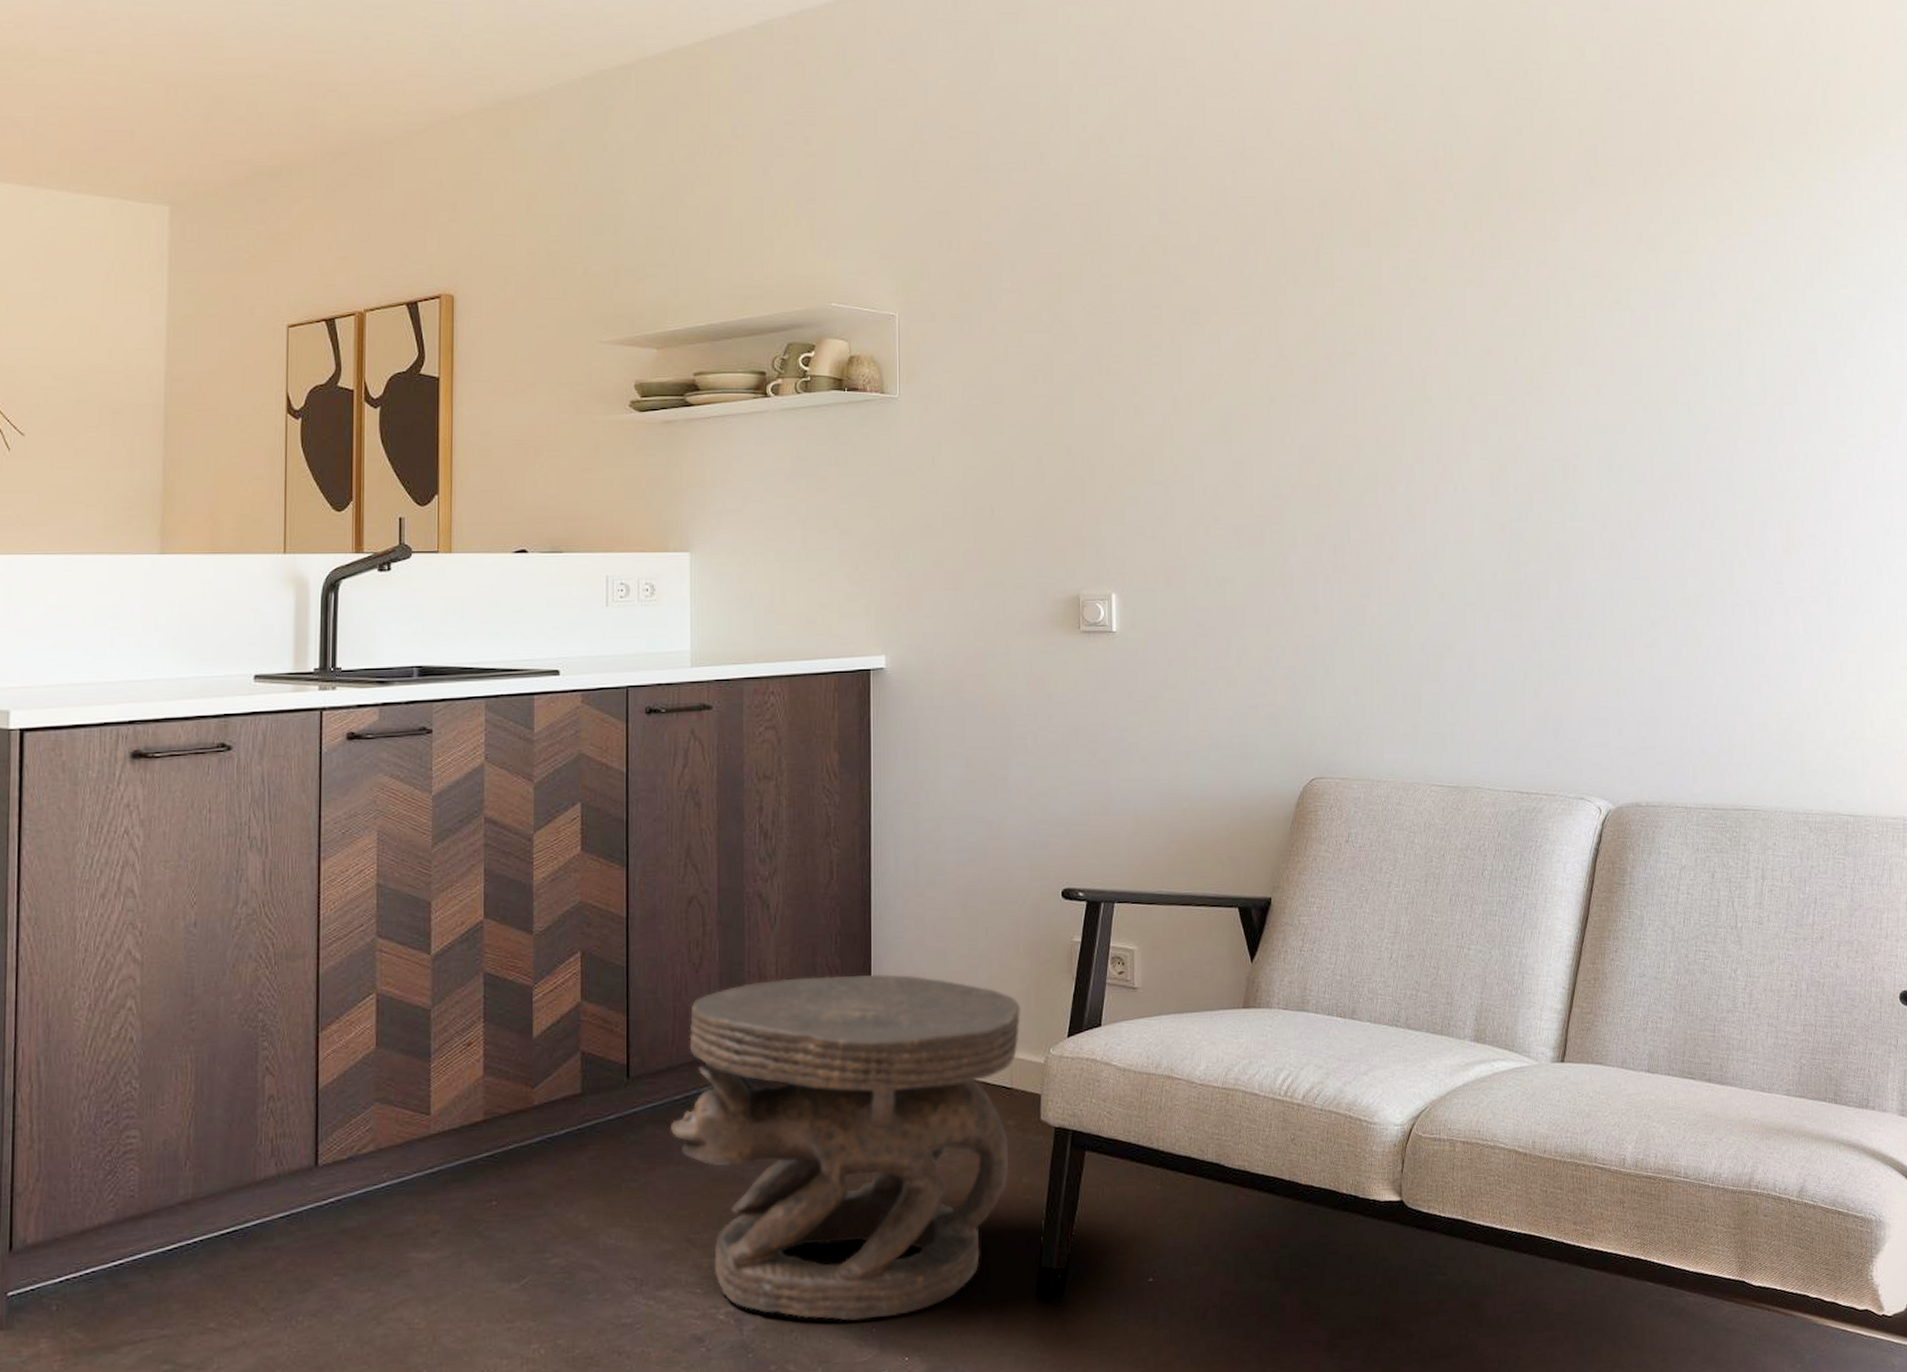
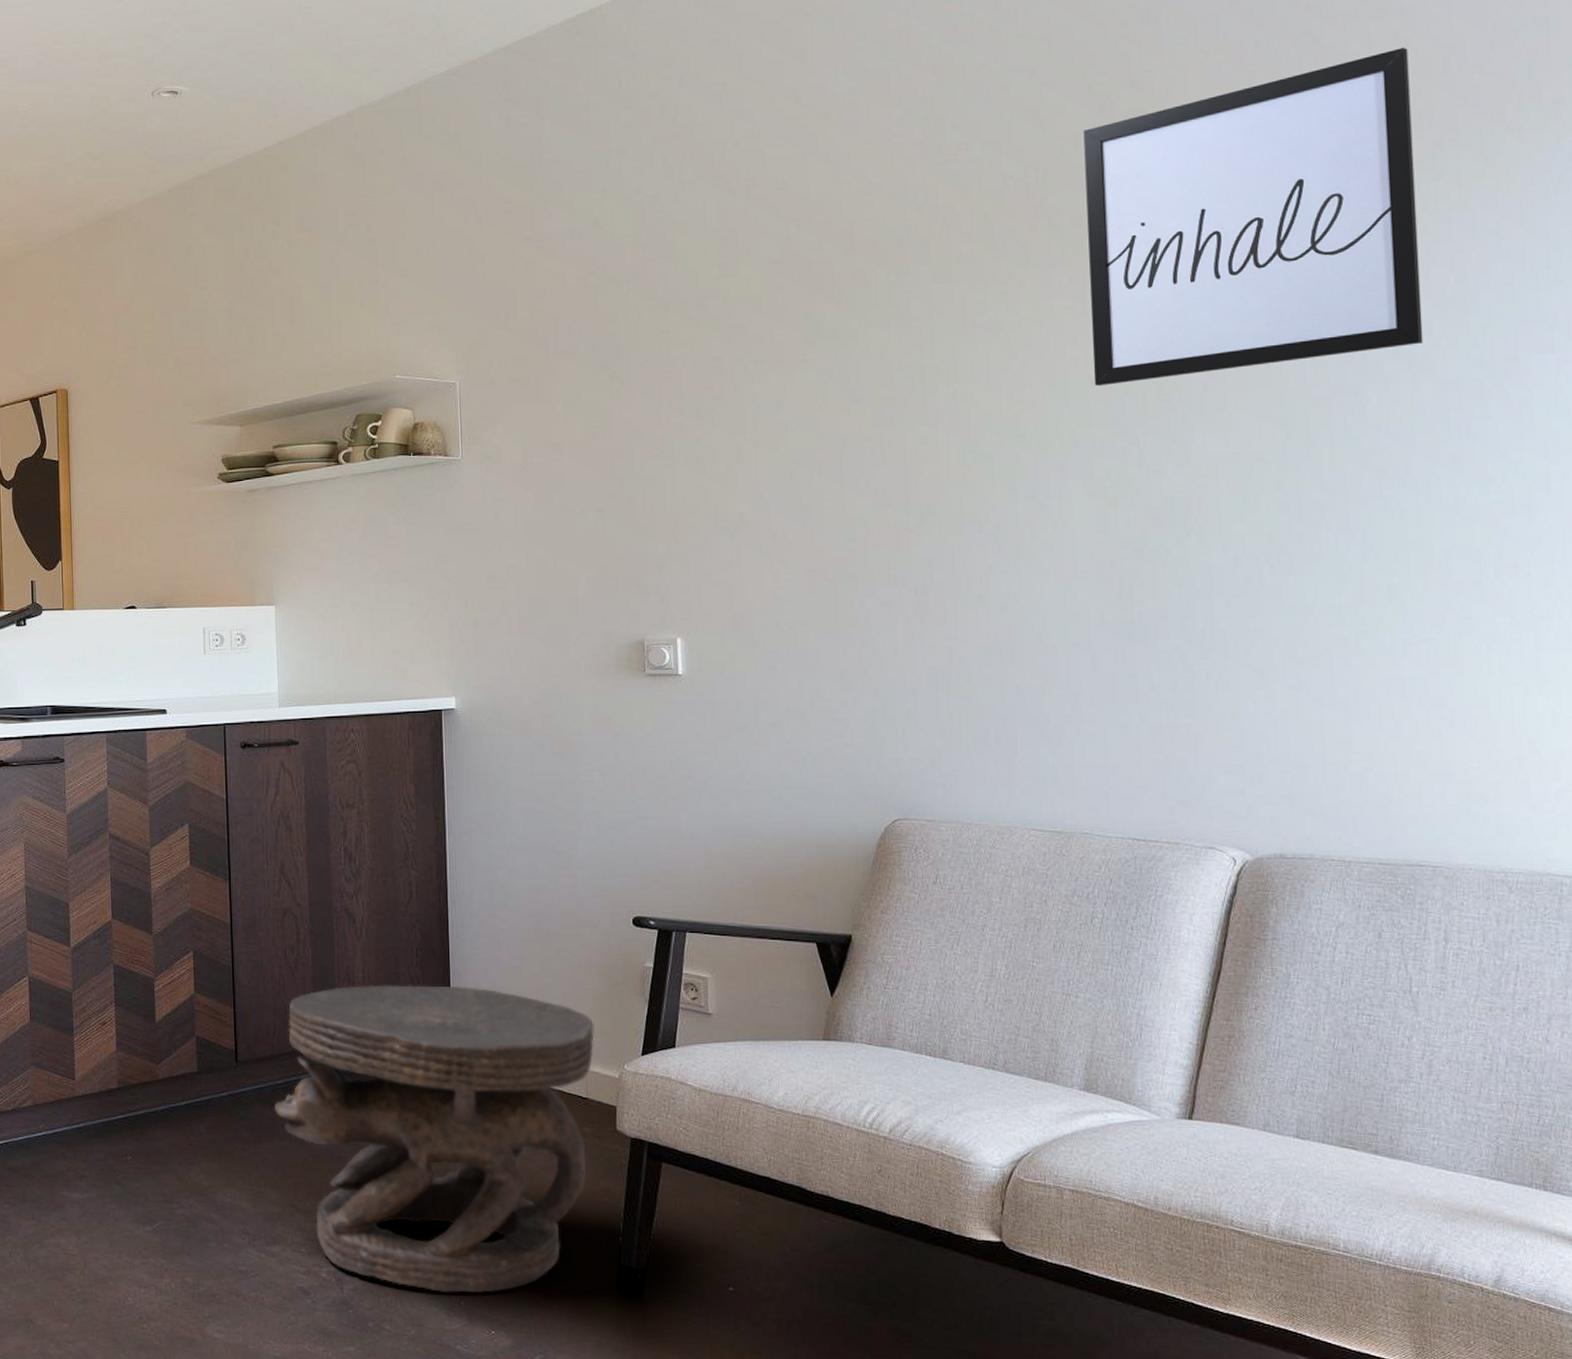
wall art: none [1483,66,1747,356] -> present [1083,47,1423,387]

